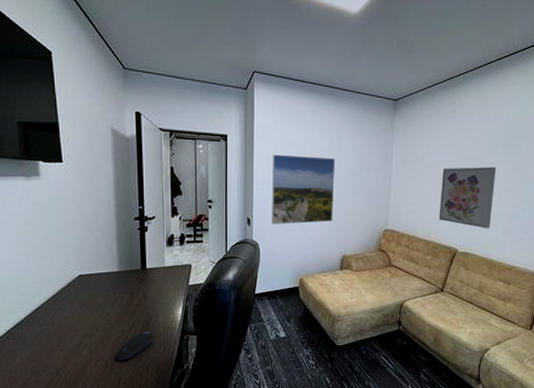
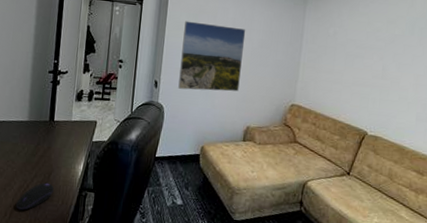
wall art: present [438,166,496,229] -> none [348,47,412,114]

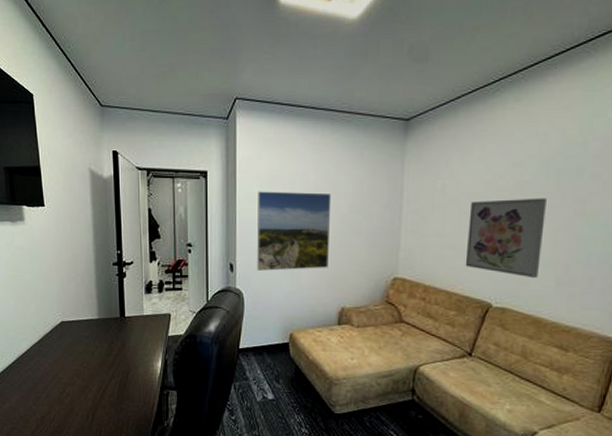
computer mouse: present [16,182,54,211] -> none [97,382,133,413]
wall art: none [348,47,412,114] -> present [465,198,547,279]

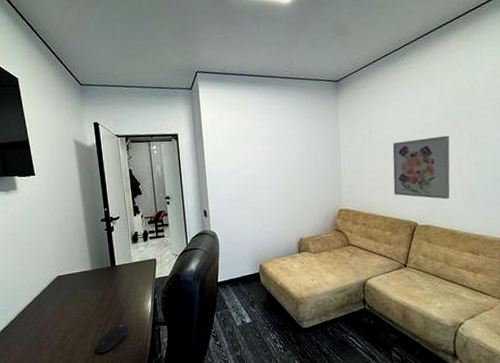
computer mouse: none [97,382,133,413] -> present [96,324,128,353]
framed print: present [257,191,332,271] -> none [222,145,286,214]

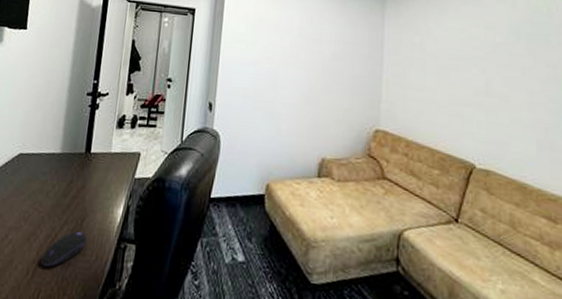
wall art: present [392,135,450,200] -> none [446,58,520,141]

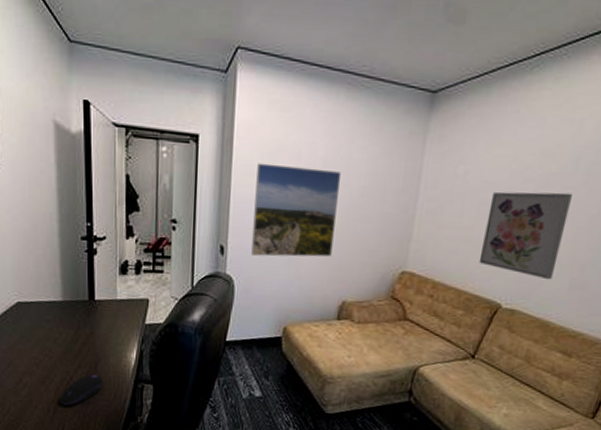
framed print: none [237,31,315,115] -> present [251,163,342,257]
wall art: none [446,58,520,141] -> present [478,191,572,280]

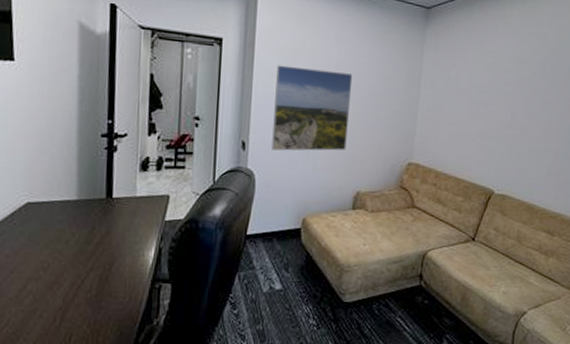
computer mouse: present [60,374,103,406] -> none [68,276,118,312]
wall art: present [478,191,572,280] -> none [473,92,543,168]

